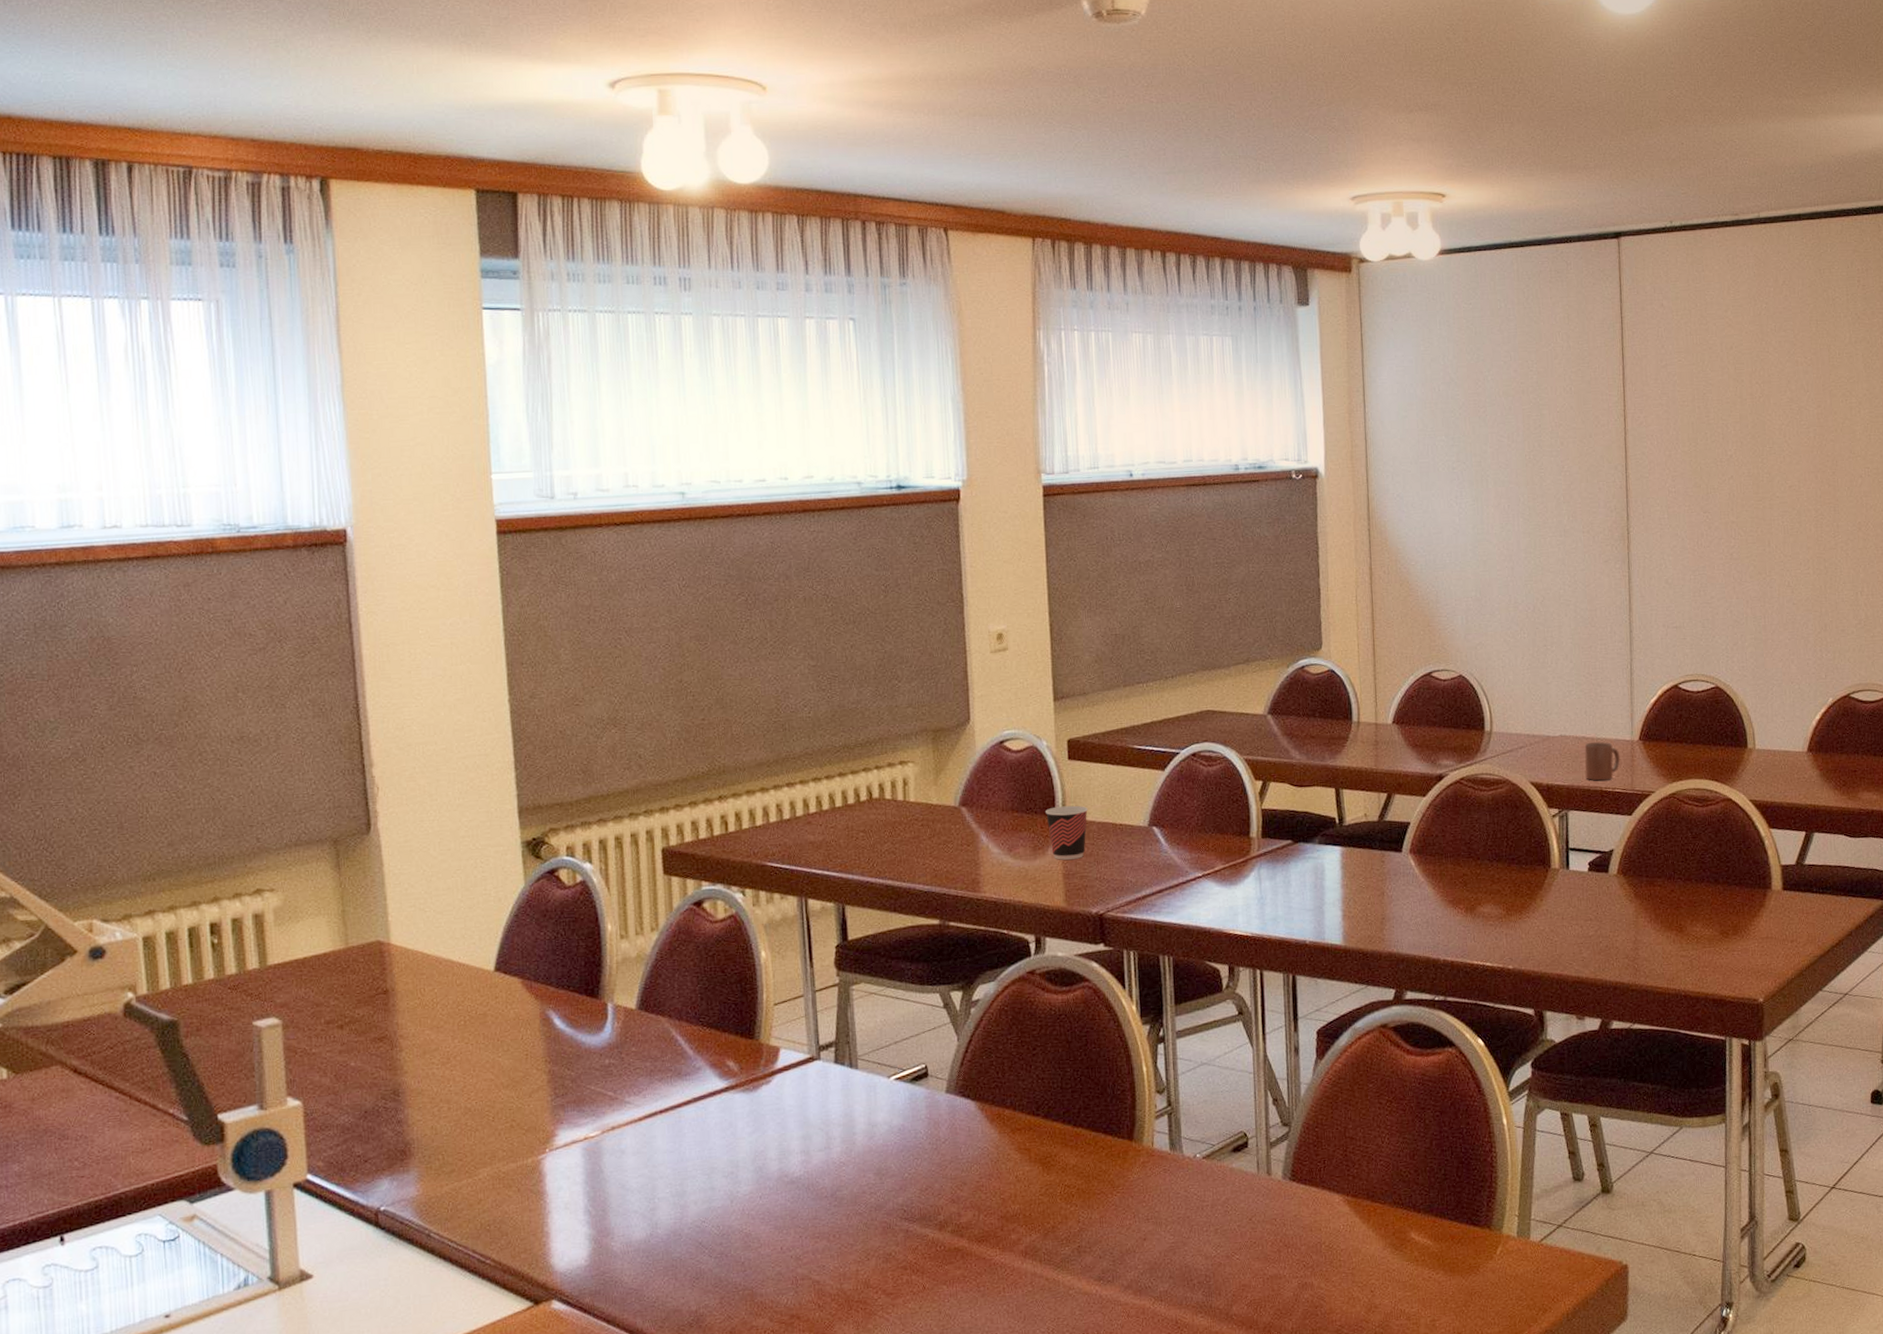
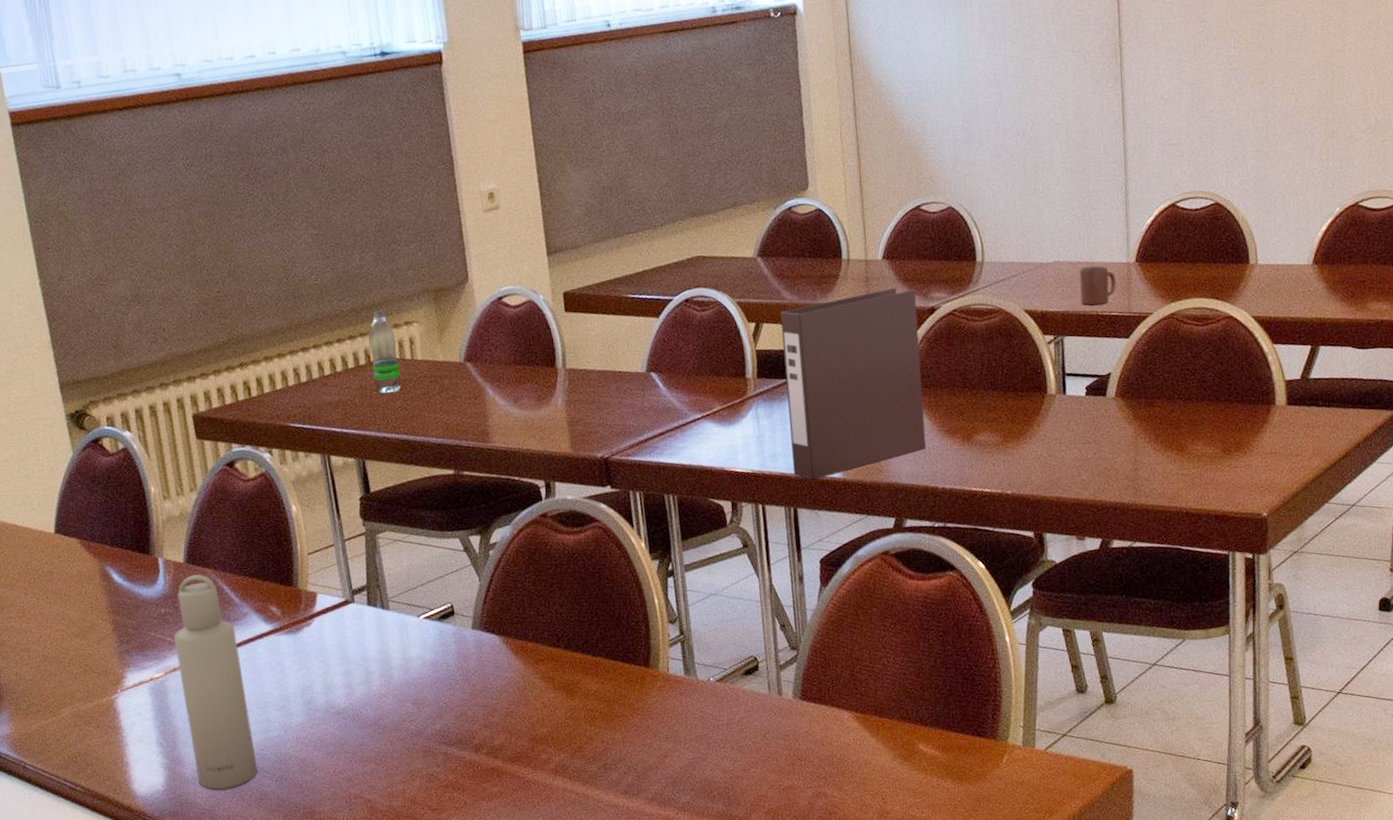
bottle: none [616,1023,696,1268] -> present [174,574,258,791]
bottle: none [860,747,891,836] -> present [368,310,401,394]
cup: present [1046,805,1088,860] -> none [547,355,587,409]
binder: none [1288,752,1429,946] -> present [780,287,926,480]

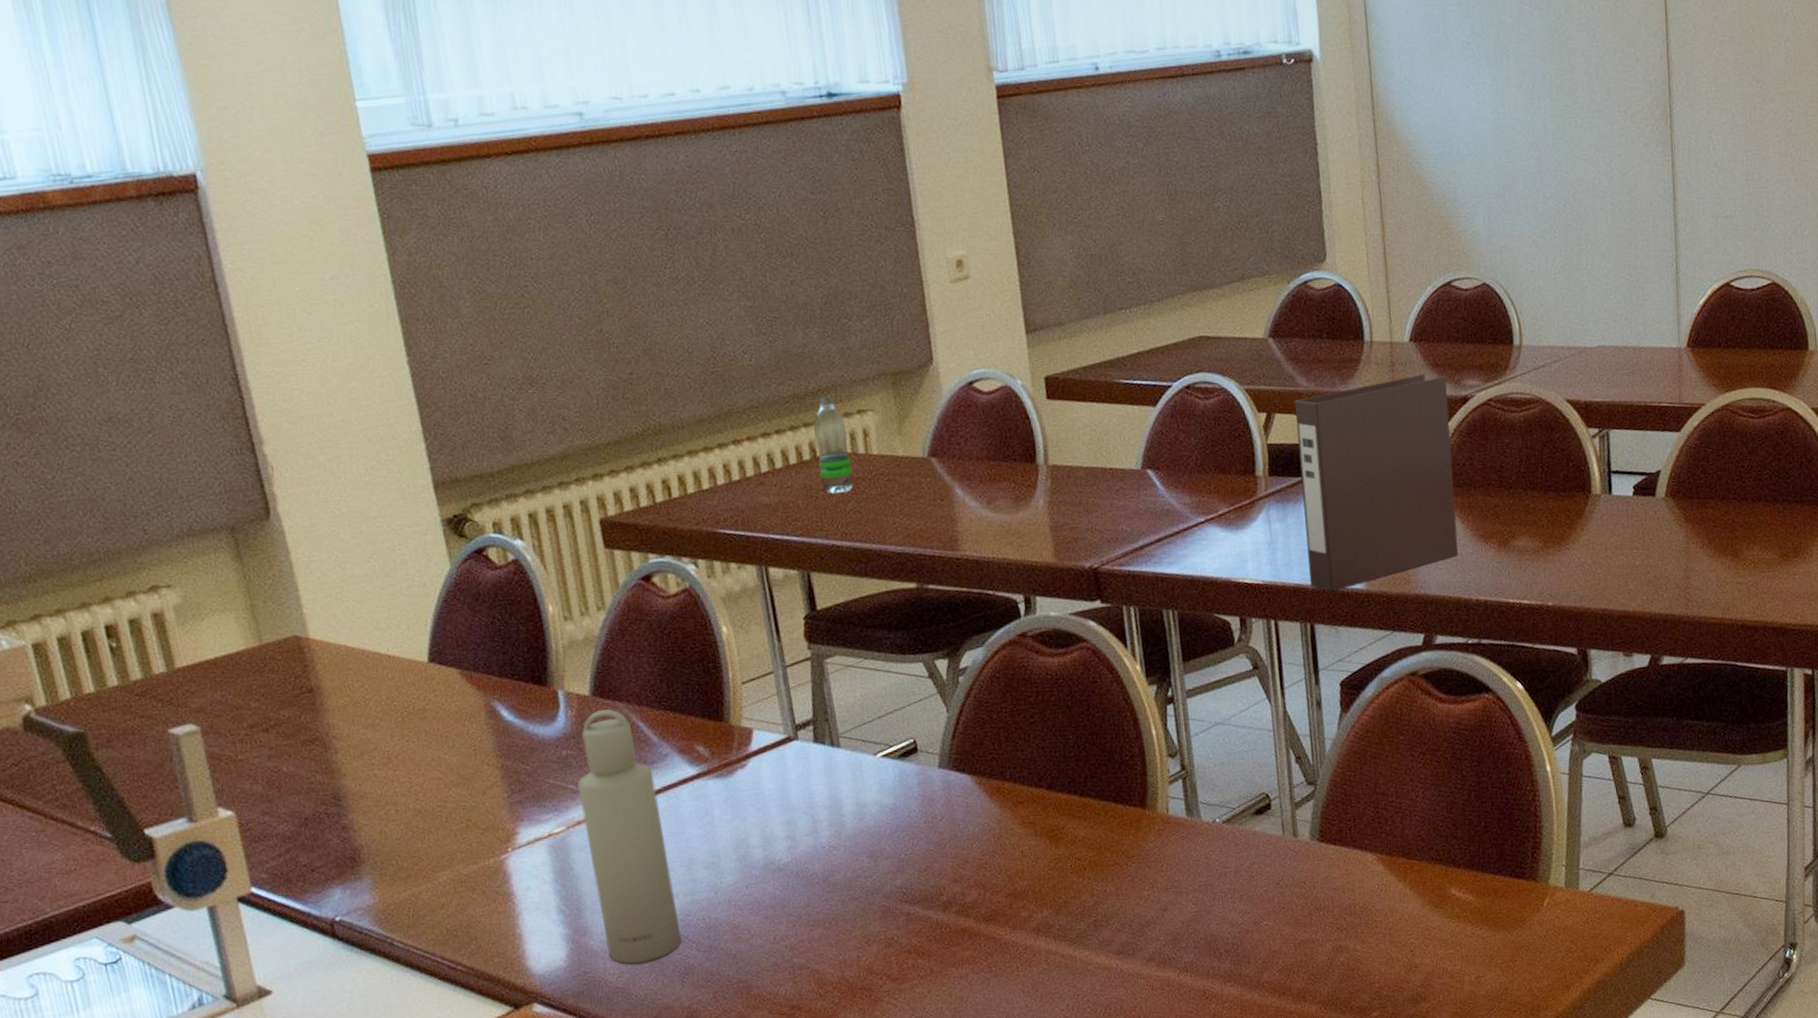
cup: present [1079,265,1116,305] -> none [1626,351,1666,395]

